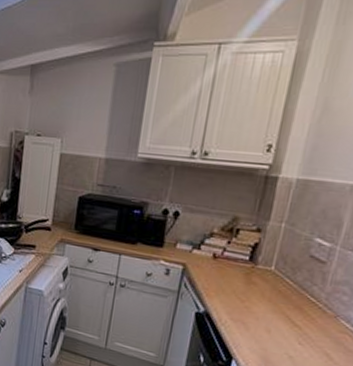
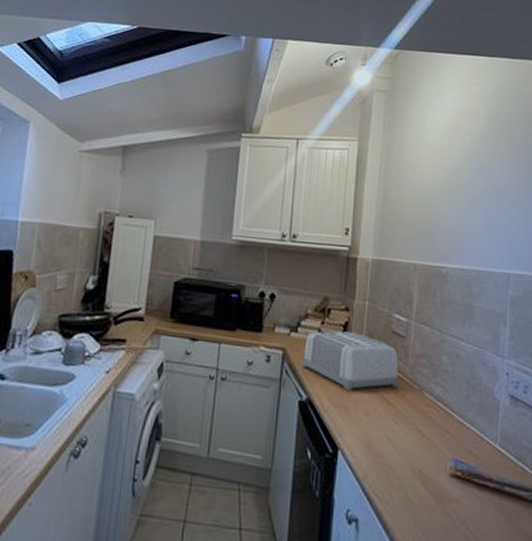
toaster: none [201,250,314,310] -> present [301,331,399,391]

